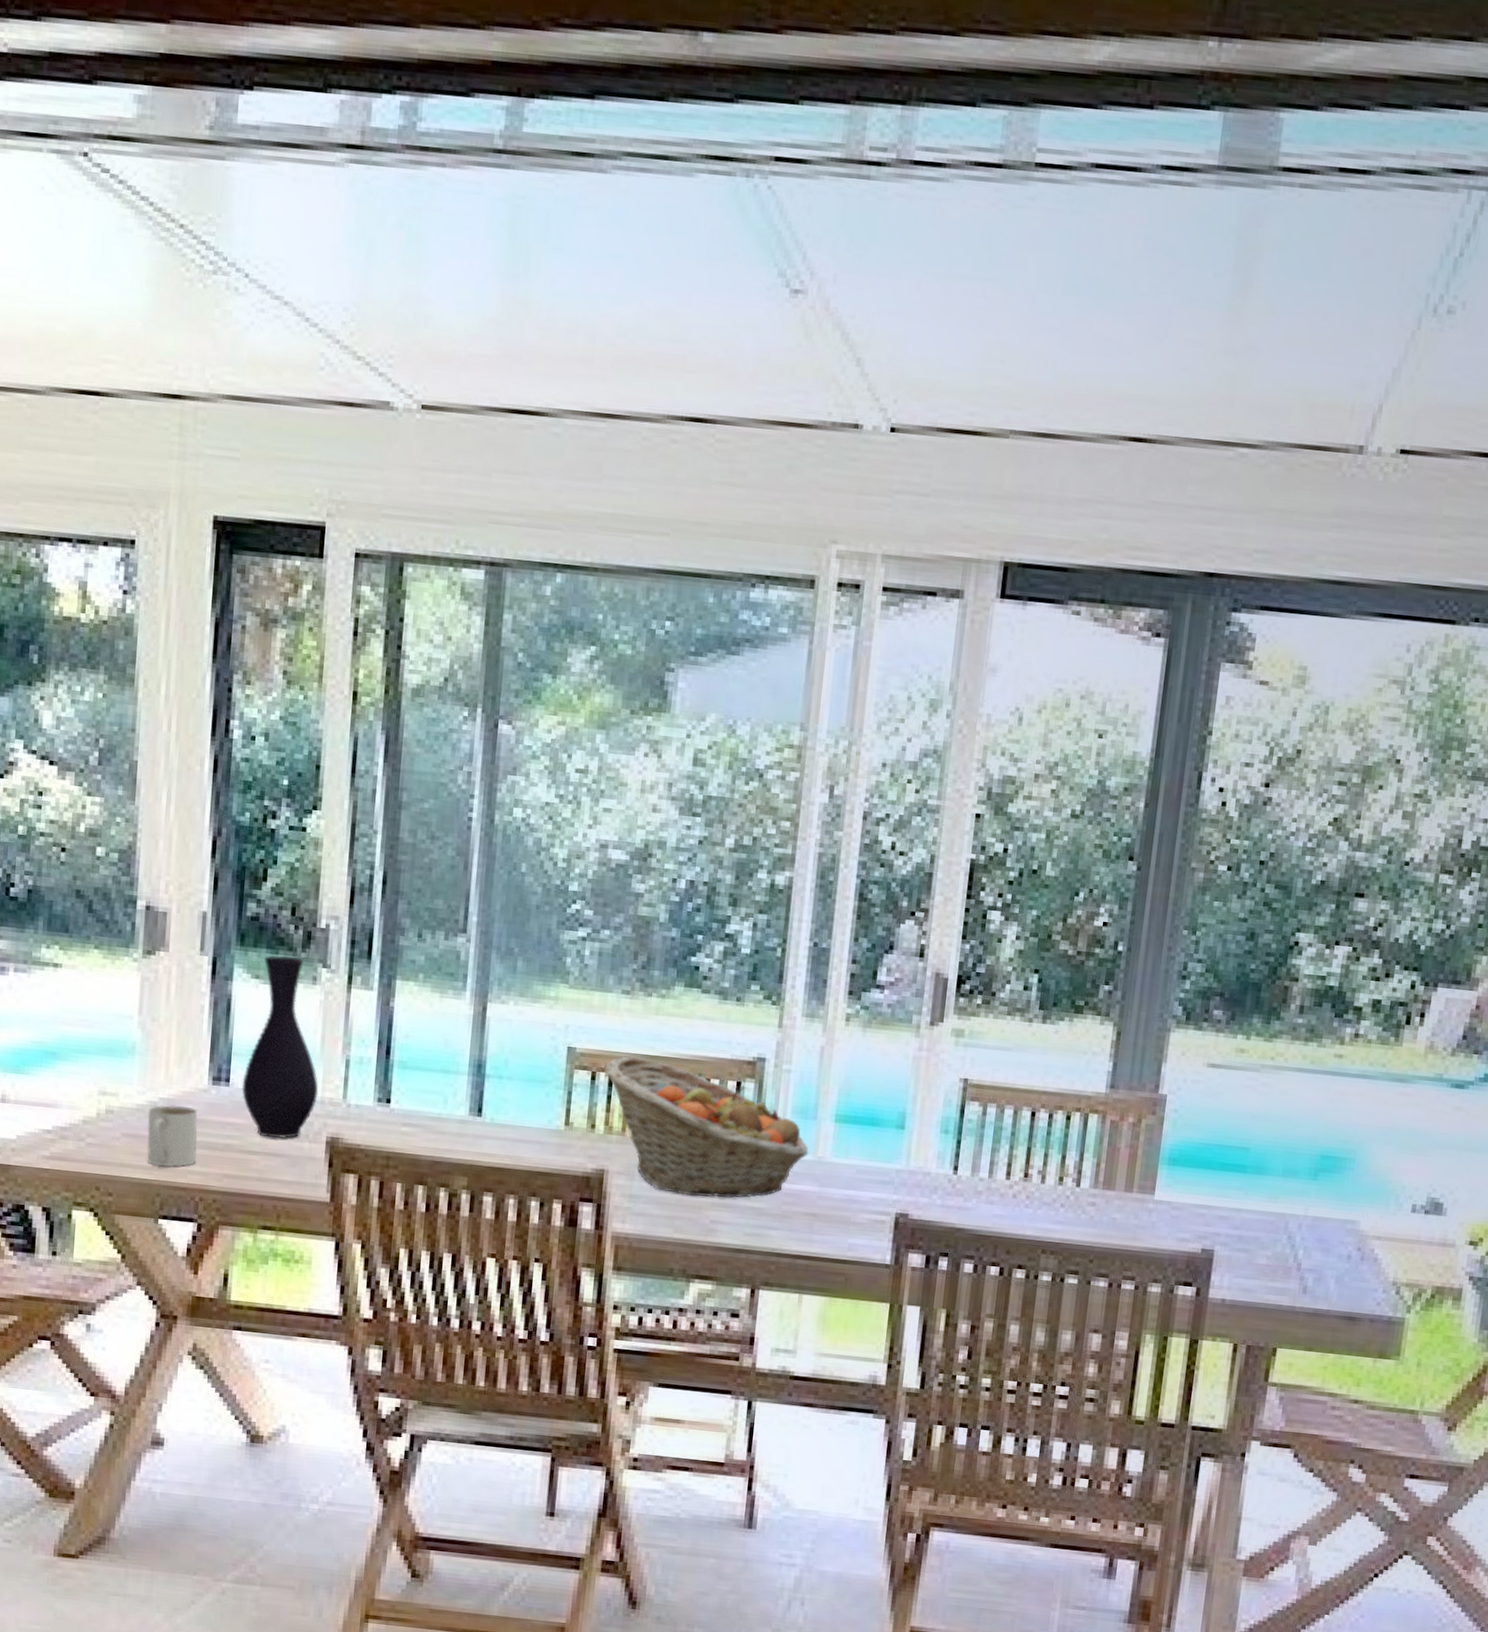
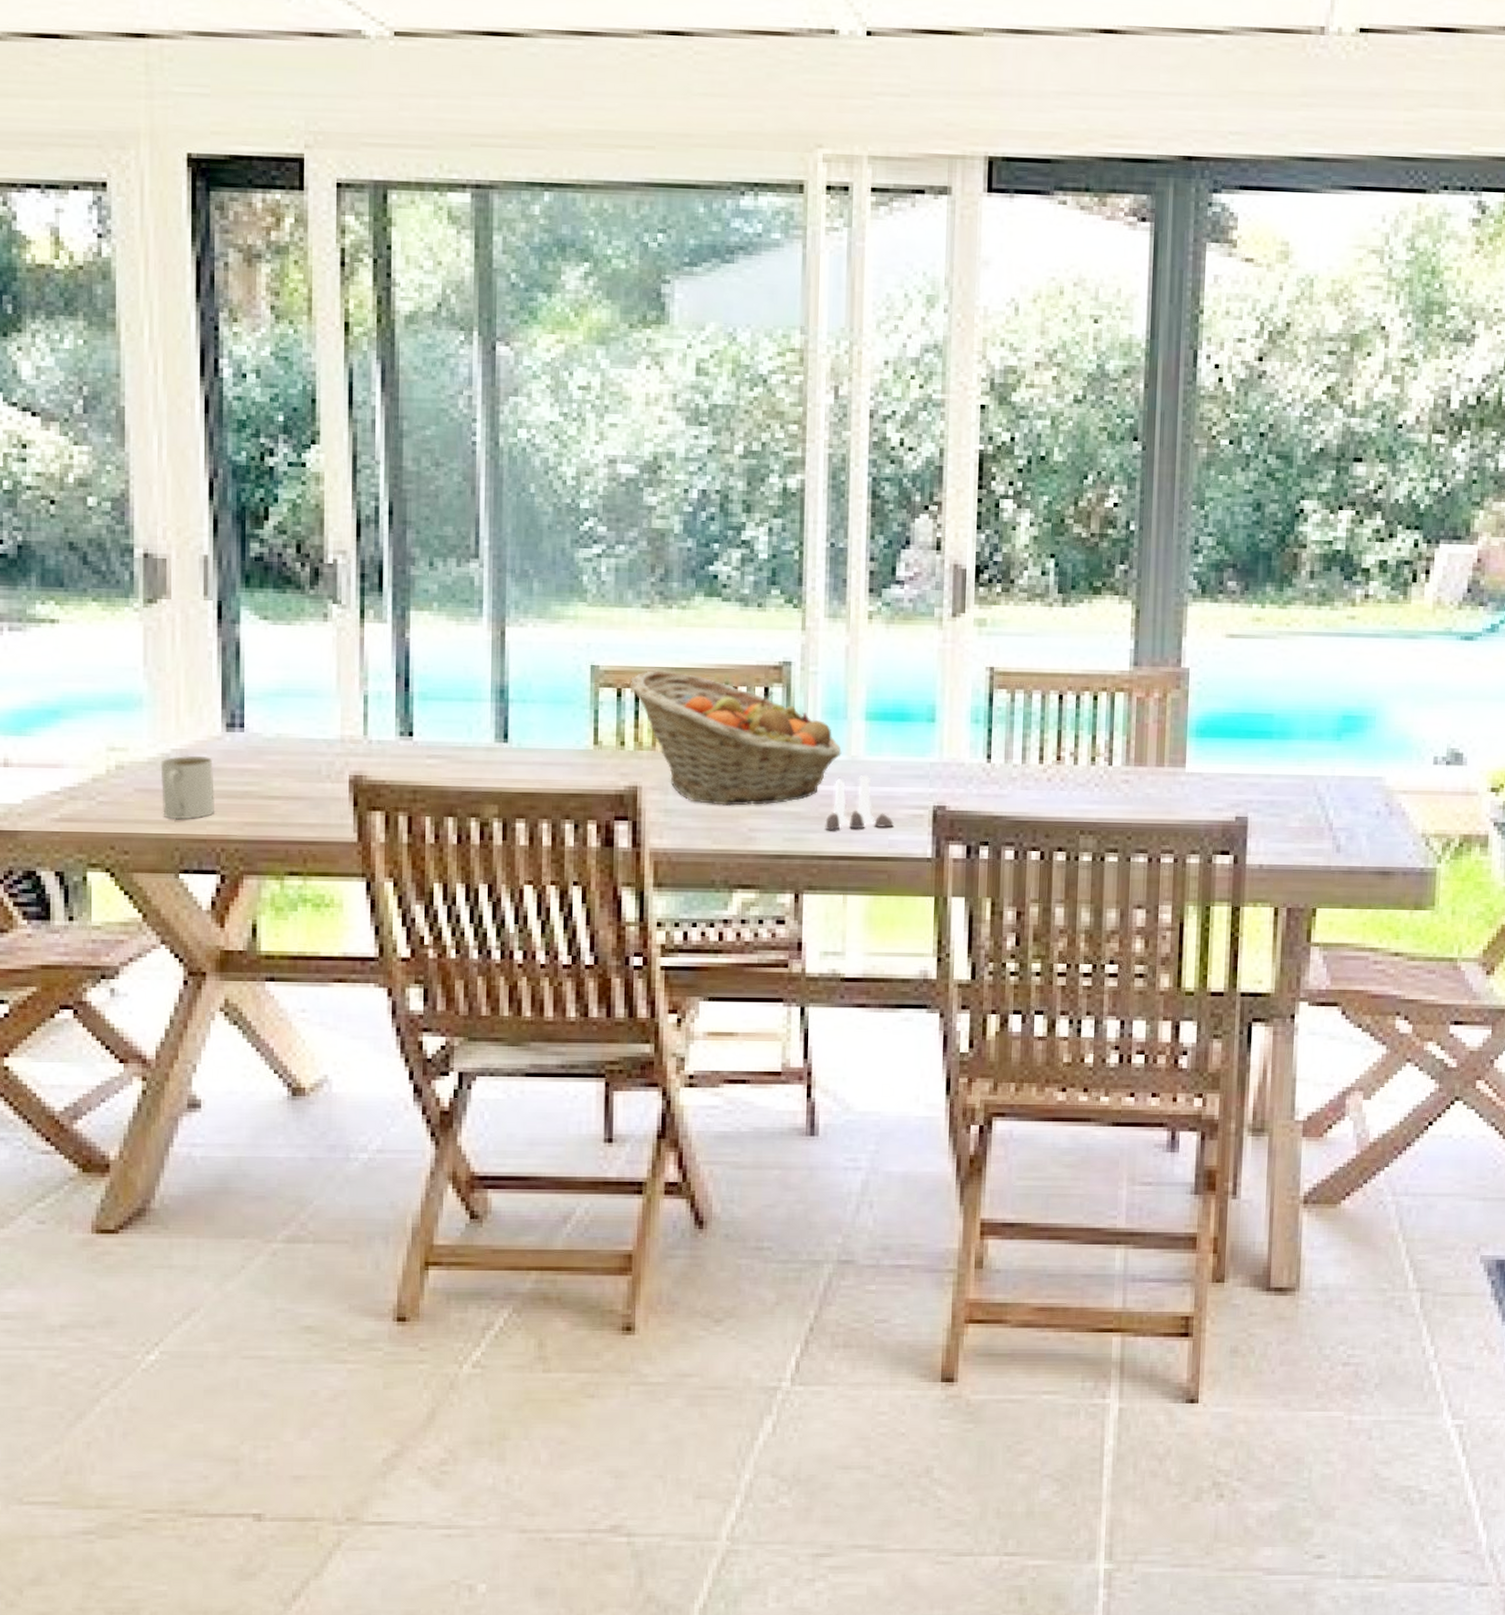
vase: present [241,955,319,1139] -> none [257,594,338,781]
salt and pepper shaker set: none [786,1176,855,1231] -> present [825,774,894,831]

